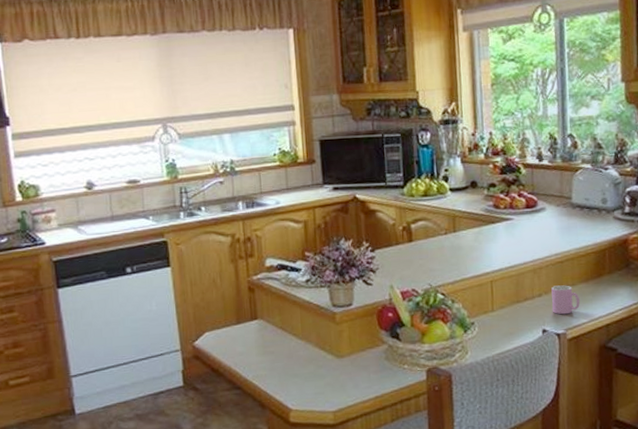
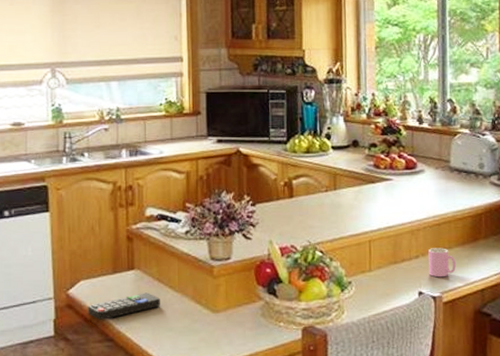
remote control: none [214,341,285,369] -> present [88,292,160,320]

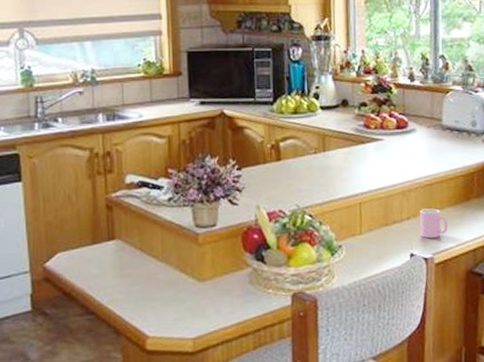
remote control: present [88,292,160,320] -> none [66,263,143,293]

